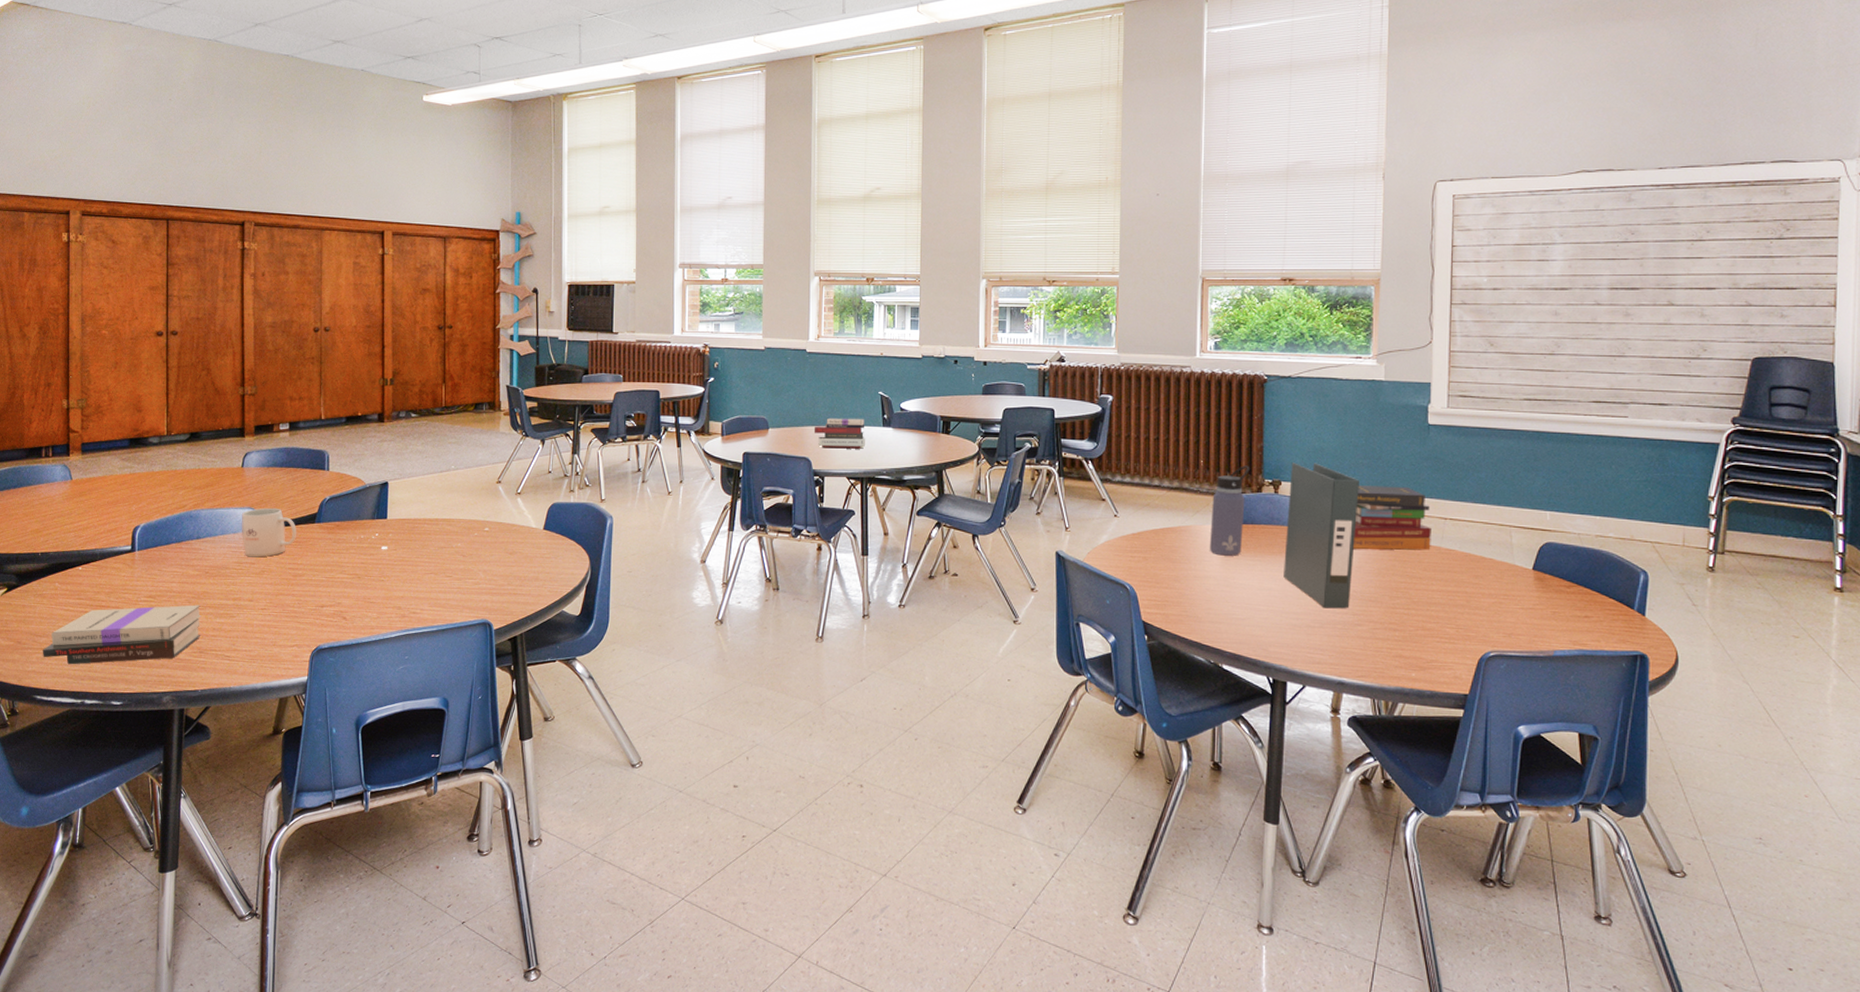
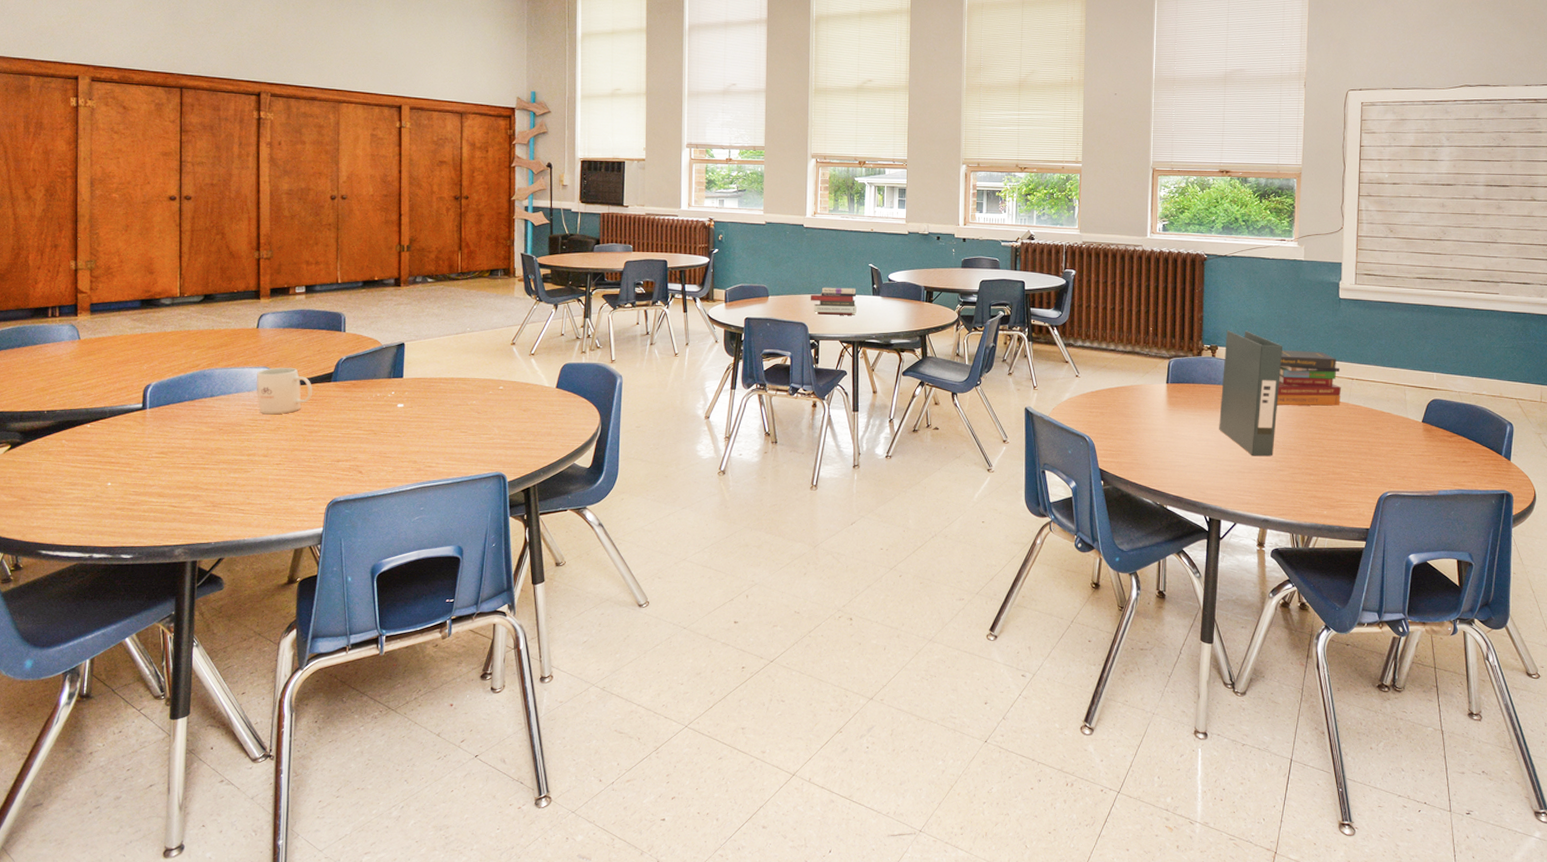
books: present [42,604,202,665] -> none [47,460,215,520]
water bottle: present [1210,465,1250,556] -> none [1157,332,1192,411]

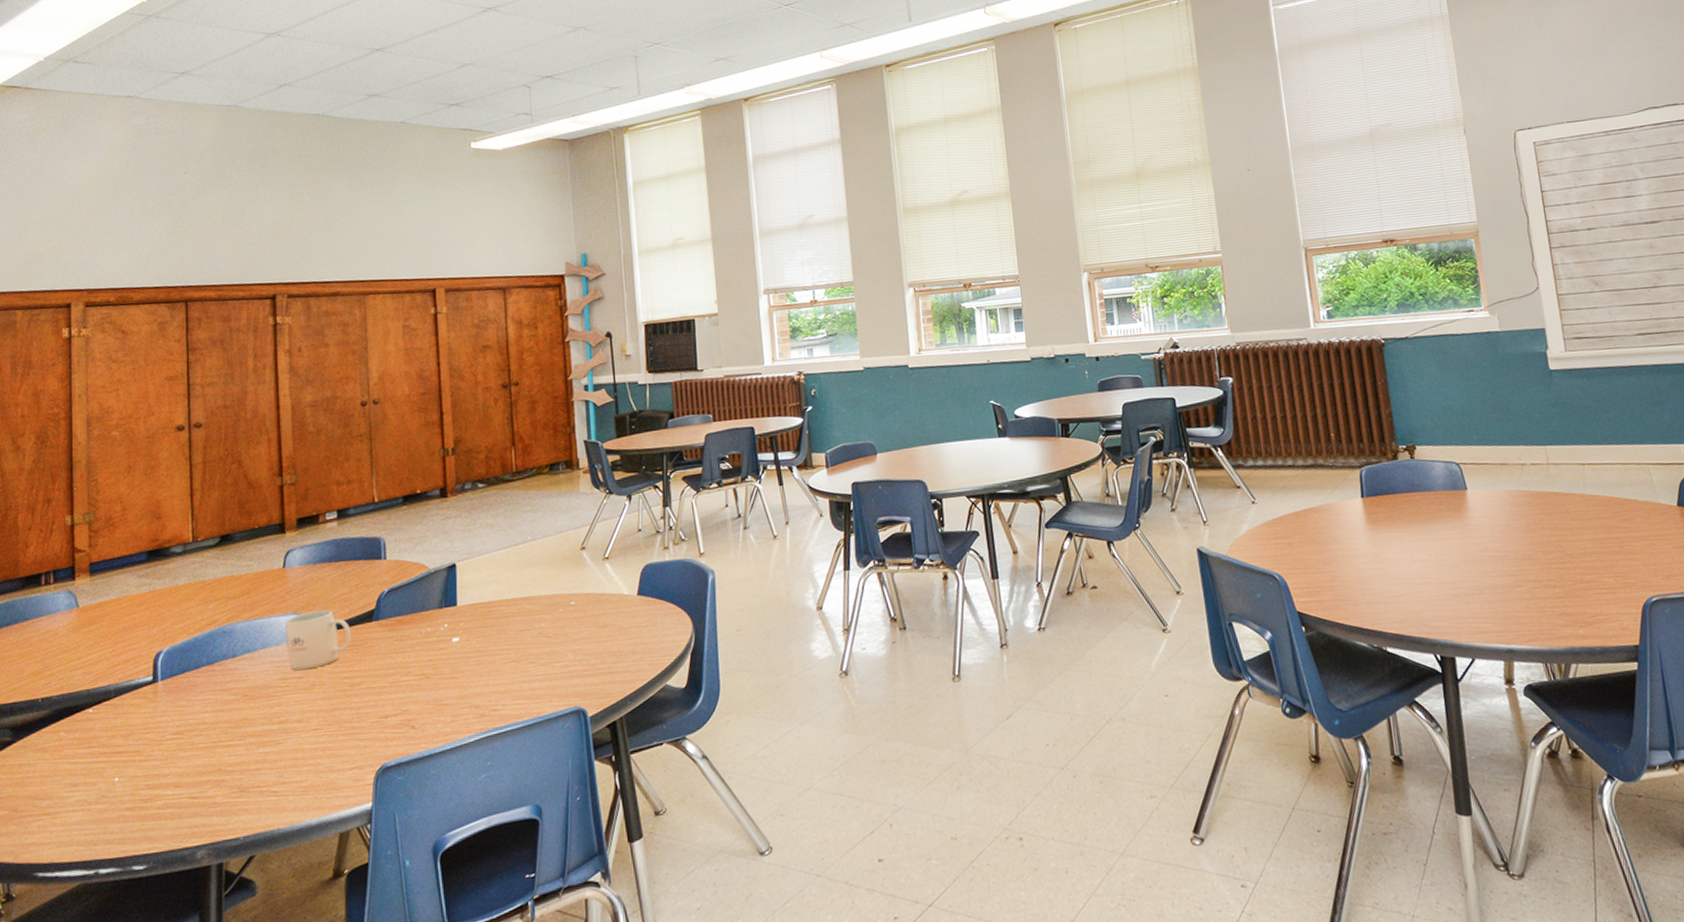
books: present [810,287,857,315] -> none [925,430,982,468]
binder: present [1219,330,1282,457] -> none [1422,422,1505,573]
books: present [1276,350,1341,406] -> none [1492,436,1575,507]

